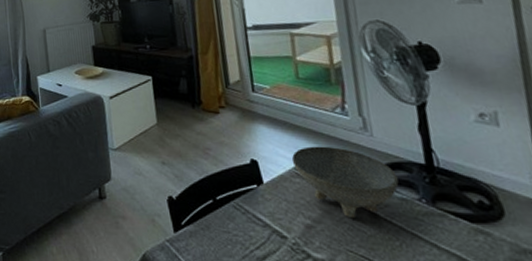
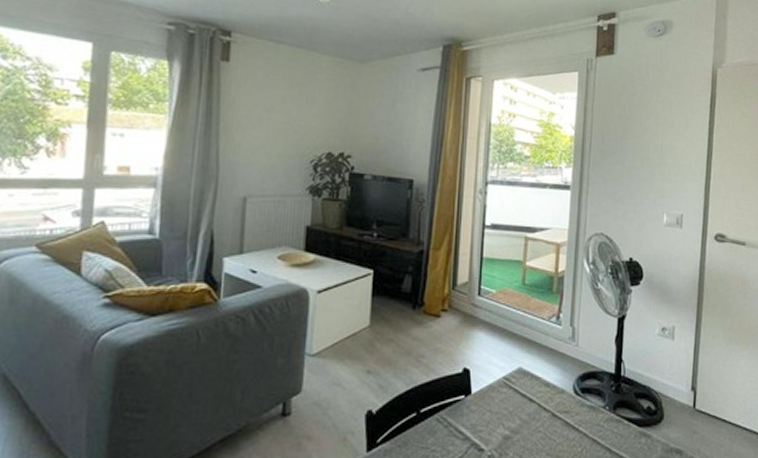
bowl: present [291,146,399,219] -> none [503,355,591,428]

